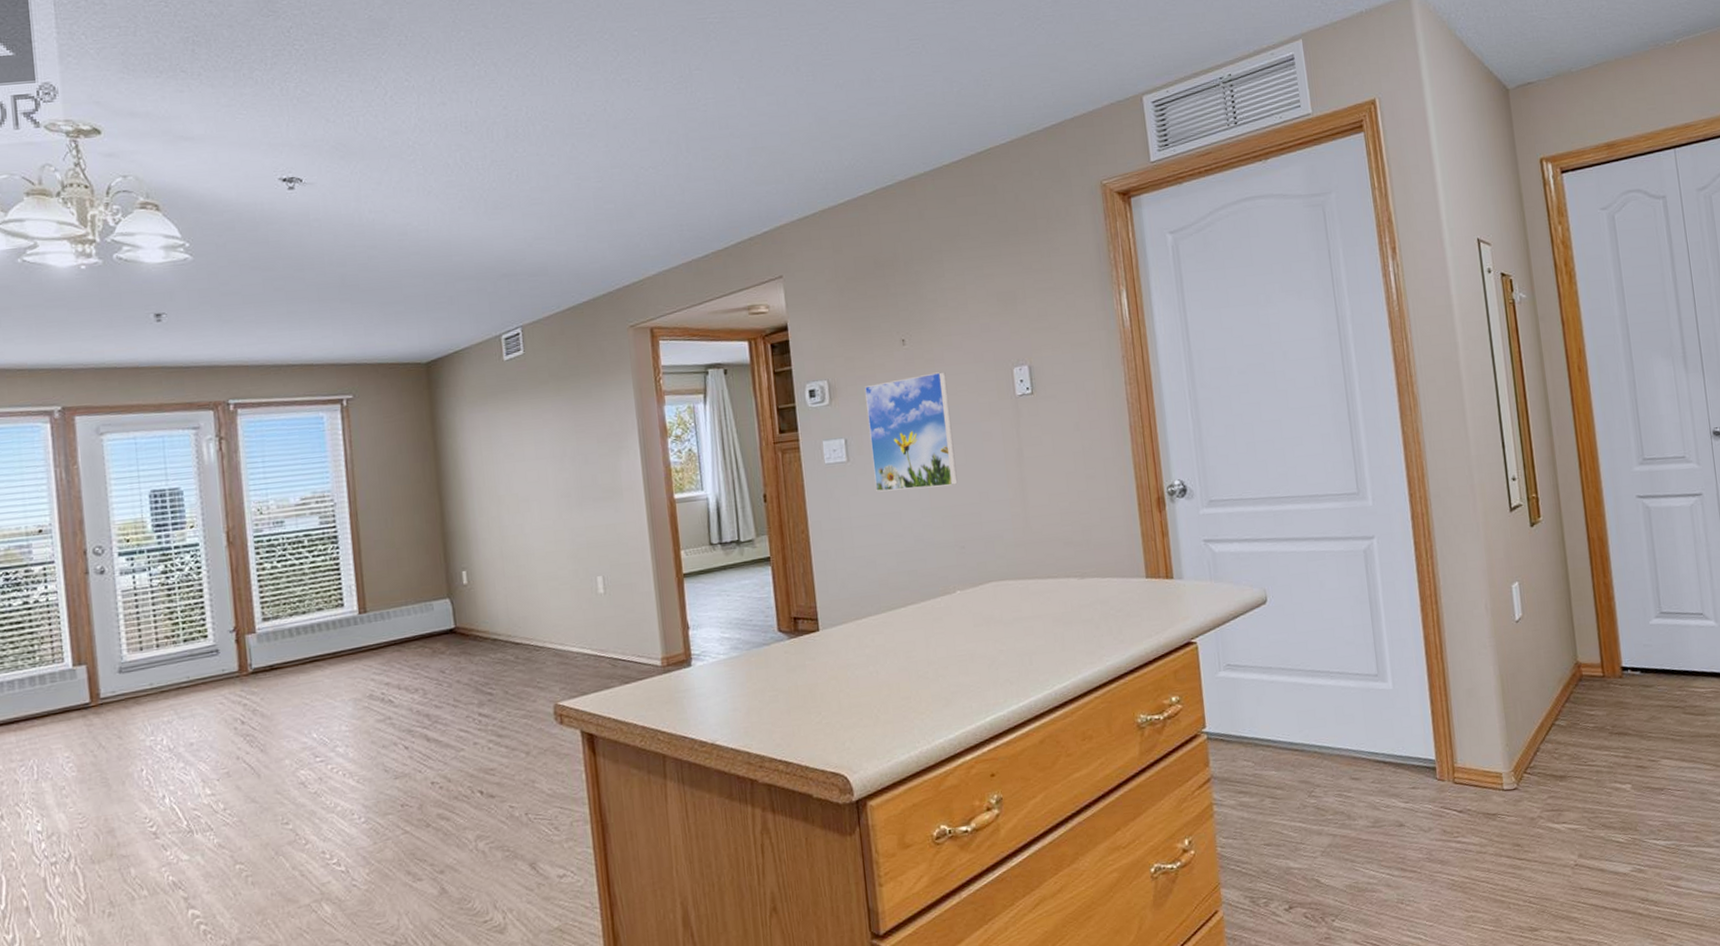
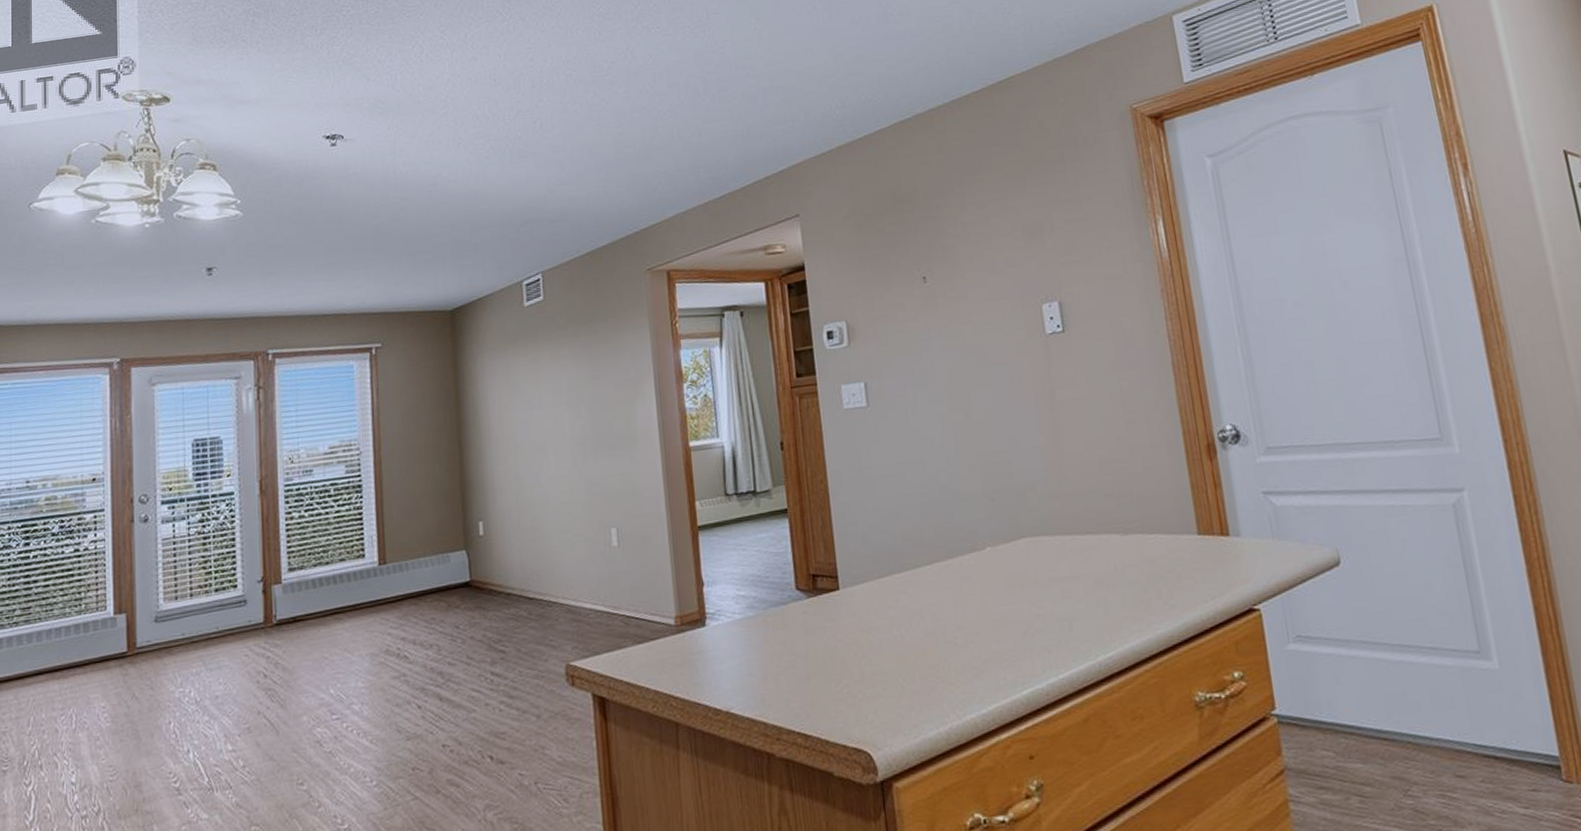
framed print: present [864,372,958,492] -> none [883,310,985,439]

